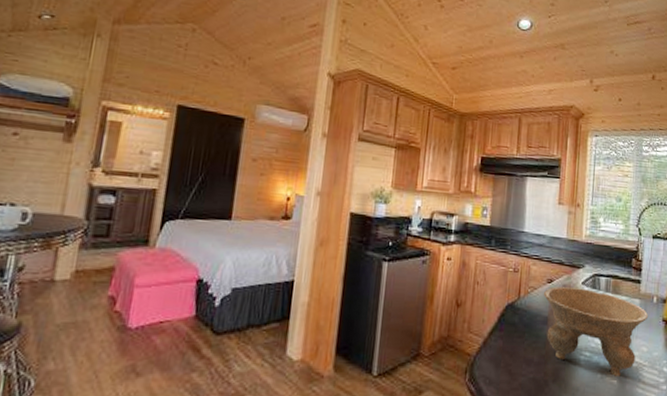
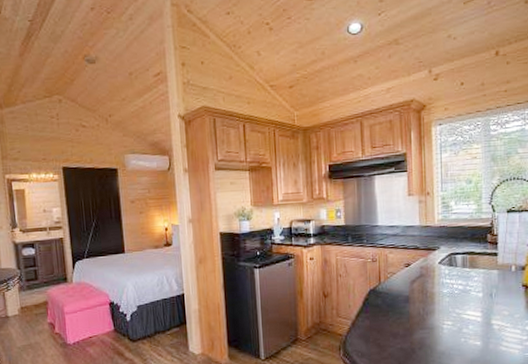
bowl: present [544,286,649,376] -> none [403,267,508,339]

